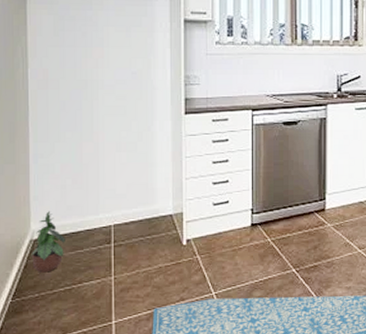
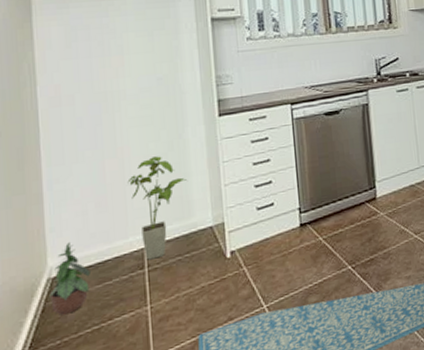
house plant: none [101,144,152,236] -> present [127,156,187,260]

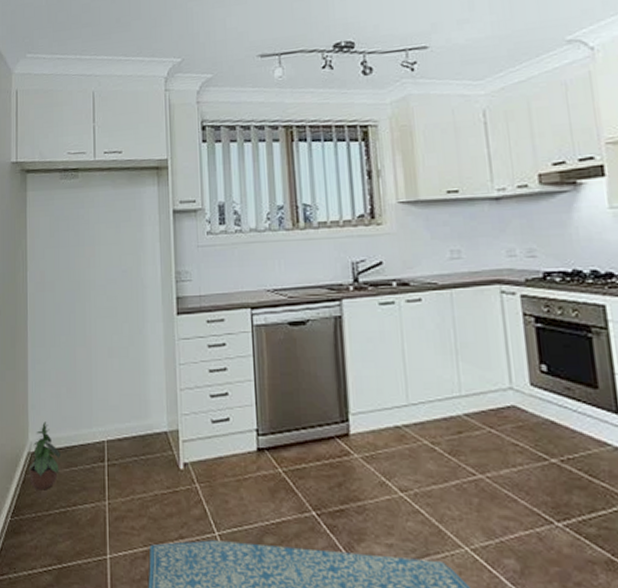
house plant: present [127,156,187,260] -> none [93,349,145,454]

